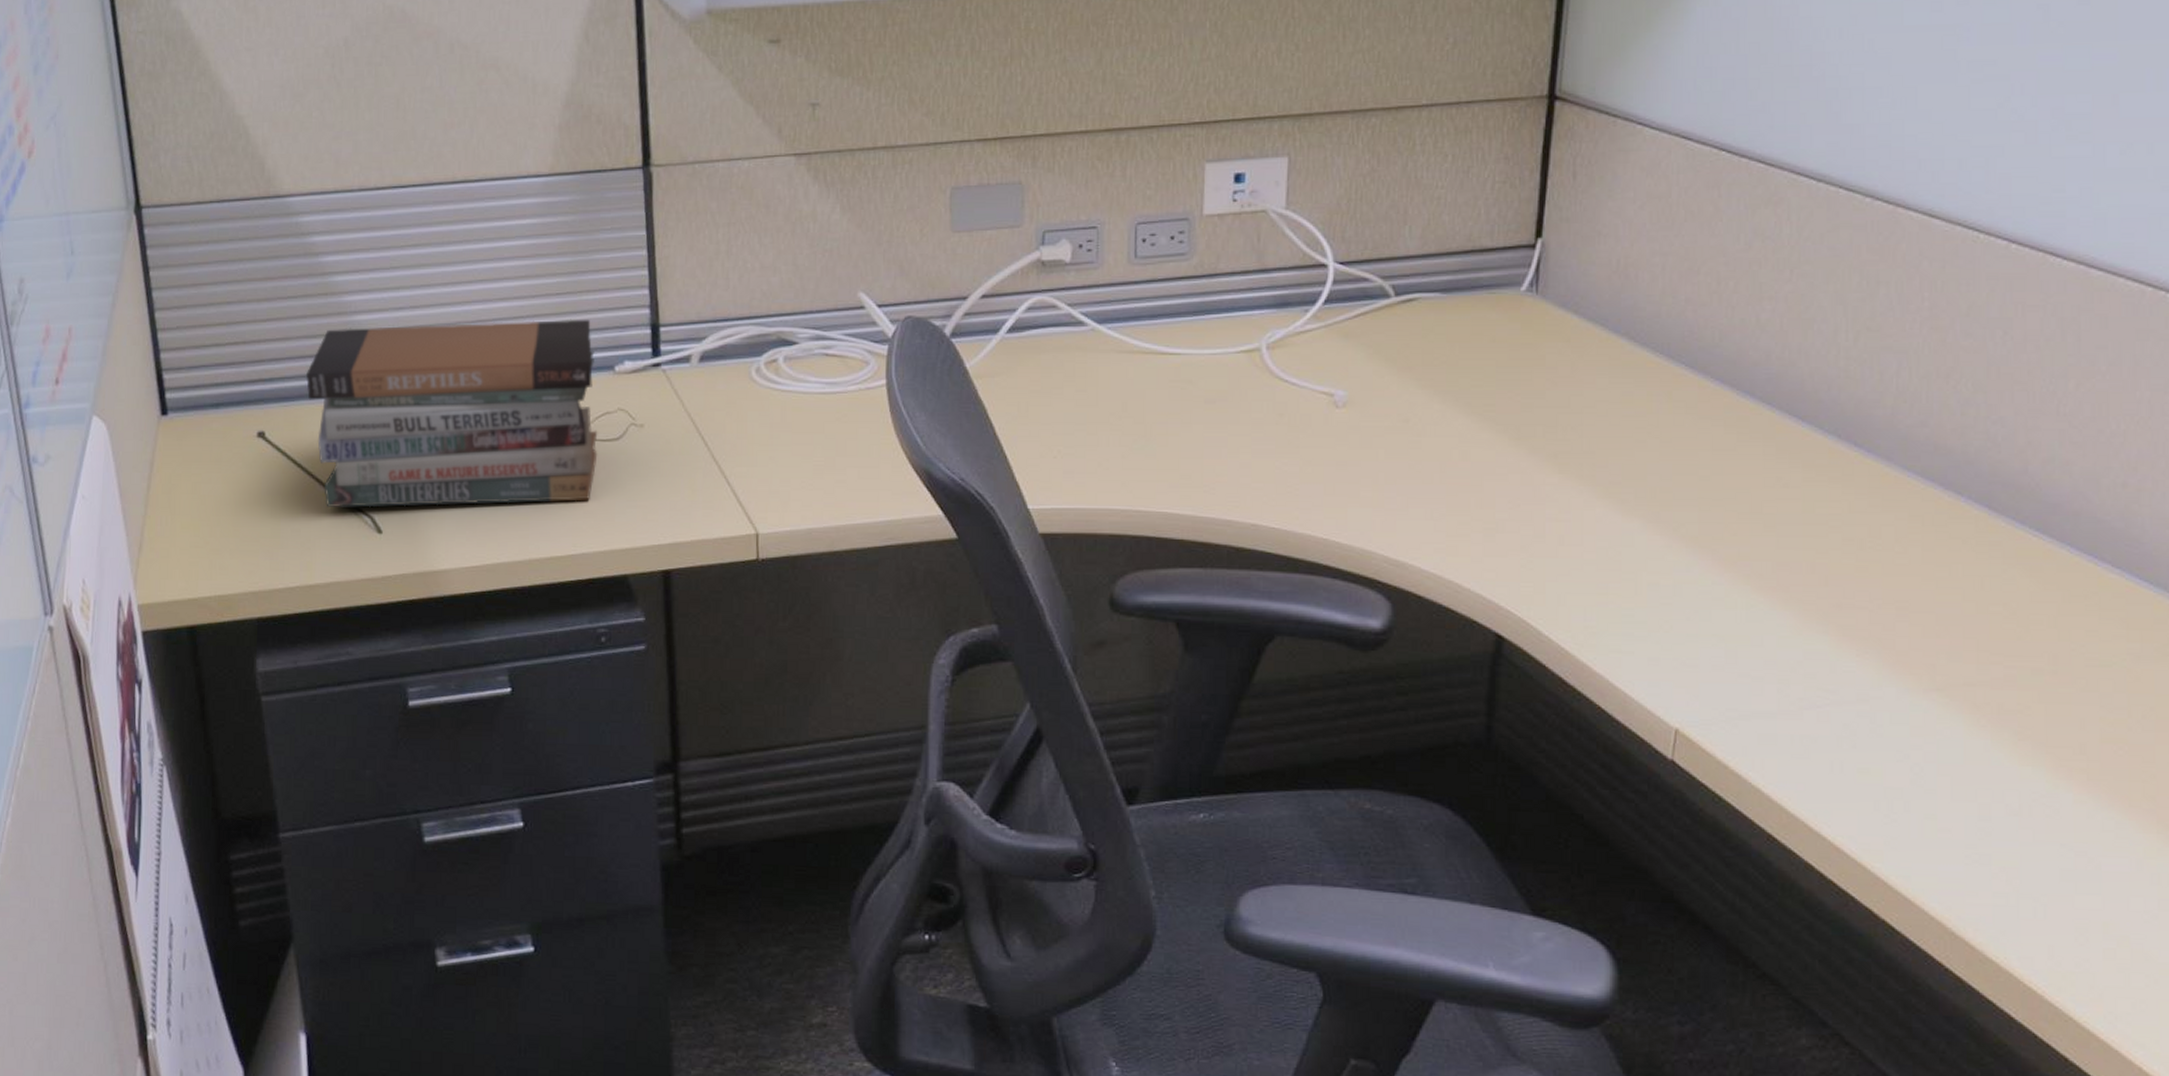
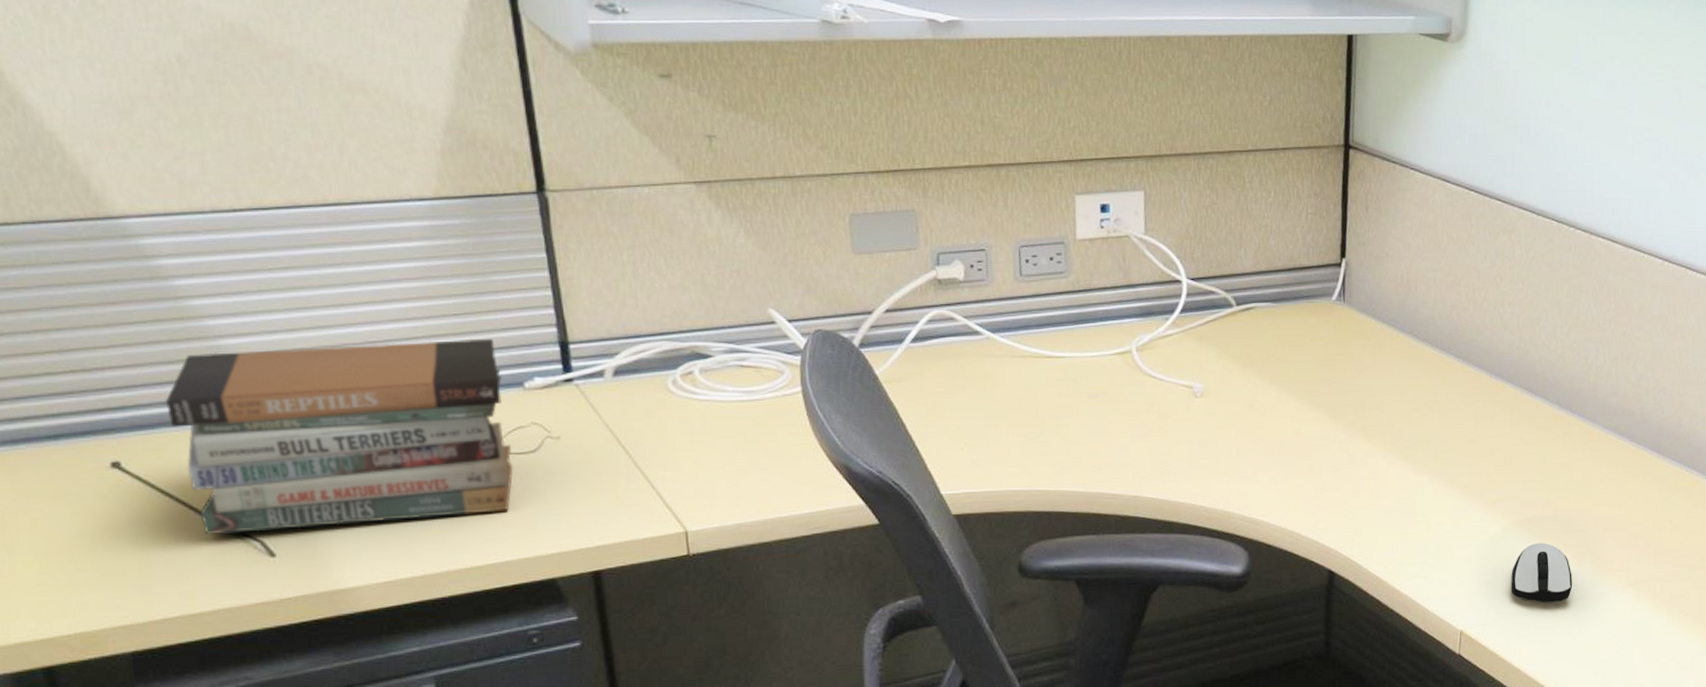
computer mouse: none [1752,620,1846,703] -> present [1511,543,1573,603]

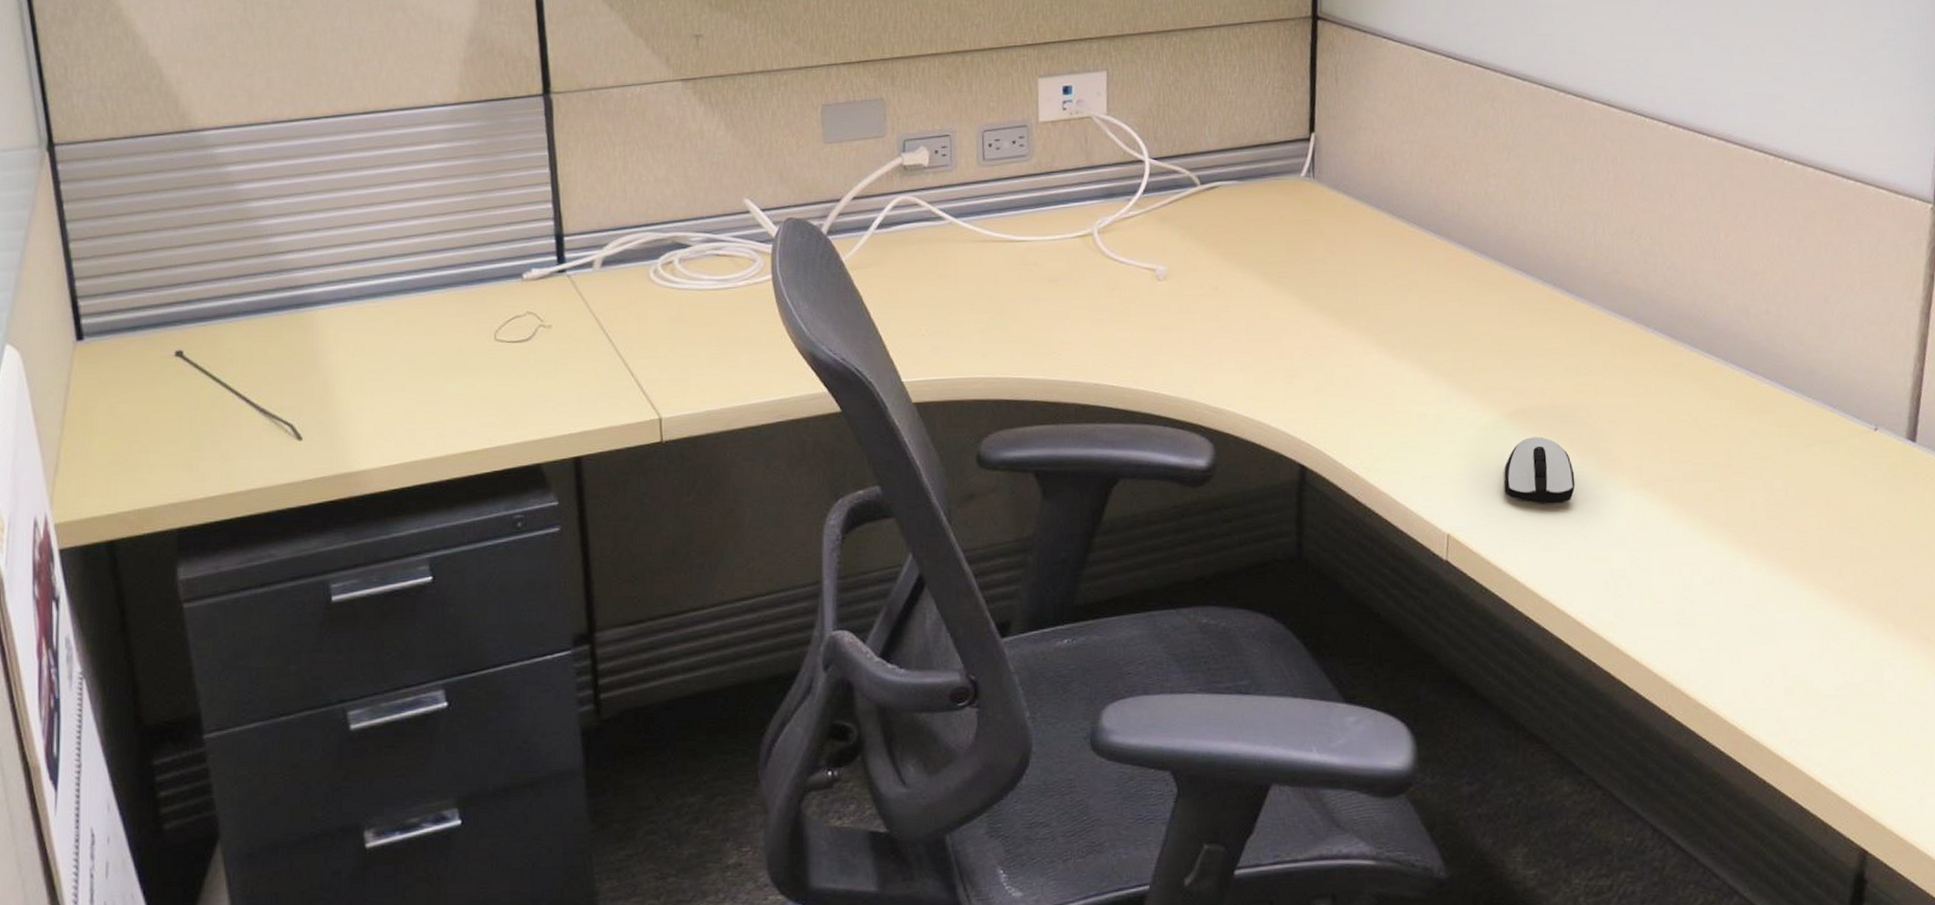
book stack: present [165,338,513,534] -> none [223,232,509,418]

